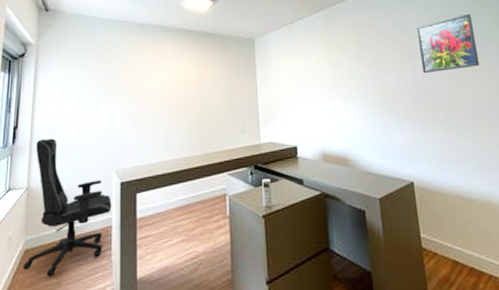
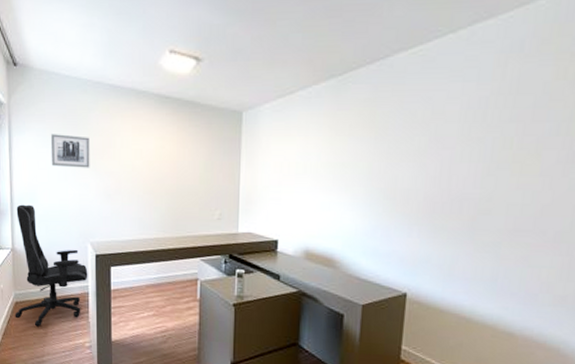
wall art: none [77,68,117,98] -> present [50,134,90,168]
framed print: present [416,14,480,74] -> none [452,93,544,171]

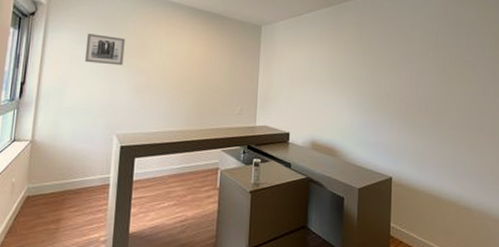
office chair: present [15,204,88,327] -> none [24,97,111,222]

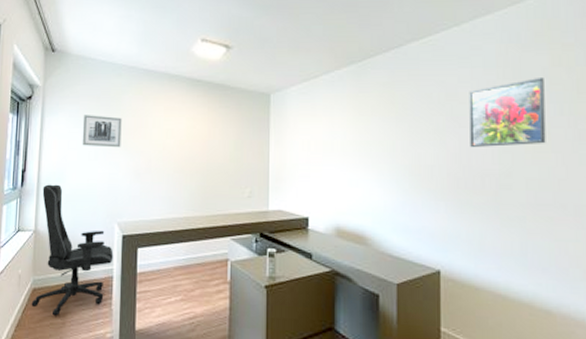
office chair: none [24,97,111,222] -> present [31,184,114,316]
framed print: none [418,28,472,80] -> present [469,78,546,148]

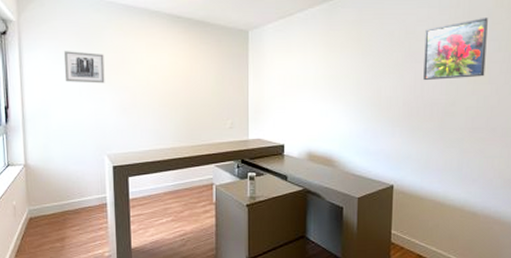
office chair: present [31,184,114,316] -> none [28,120,106,241]

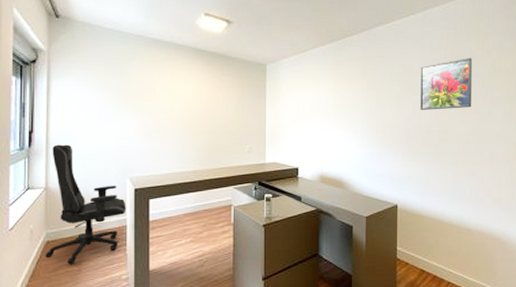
office chair: none [28,120,106,241] -> present [45,144,126,264]
wall art: present [63,51,105,84] -> none [91,79,131,110]

